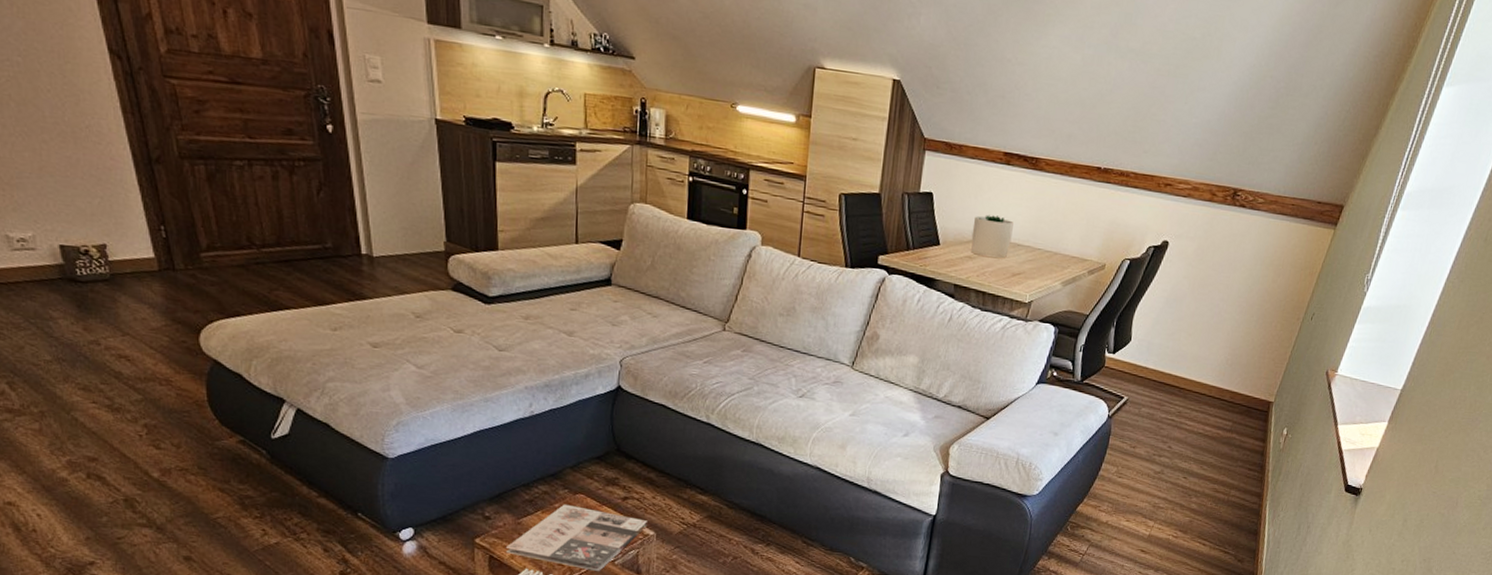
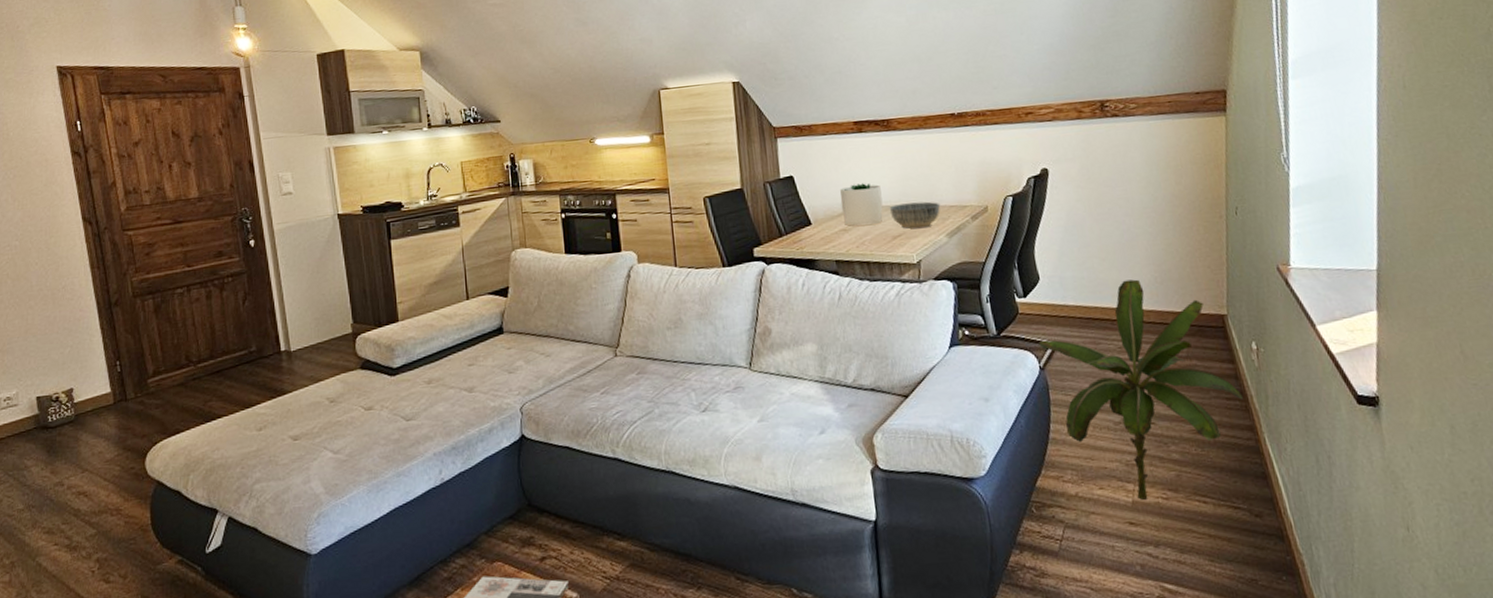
bowl: none [1015,243,1064,272] -> present [889,201,941,229]
plant: none [1113,356,1262,535] -> present [1038,279,1244,500]

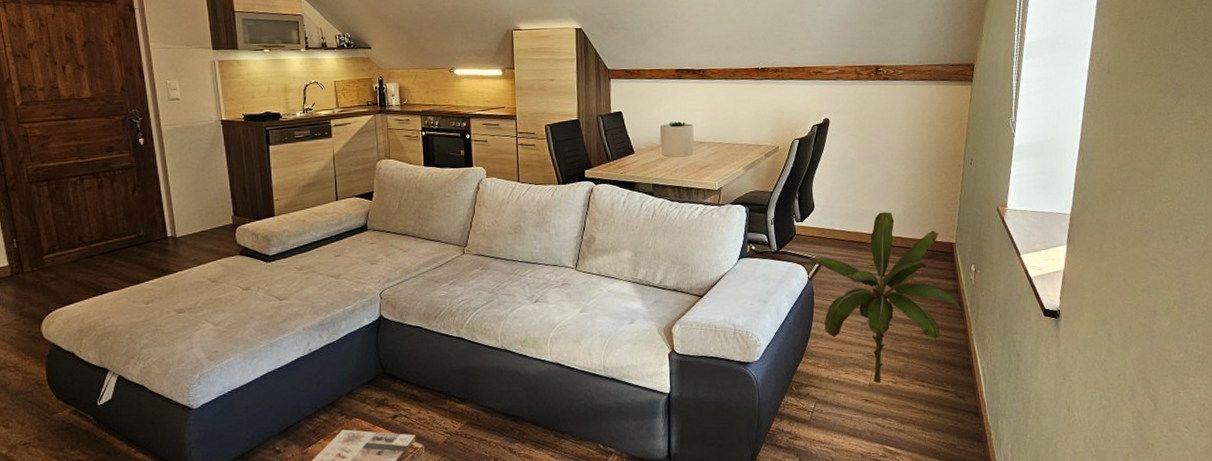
bowl: present [889,201,941,229] -> none [699,140,741,162]

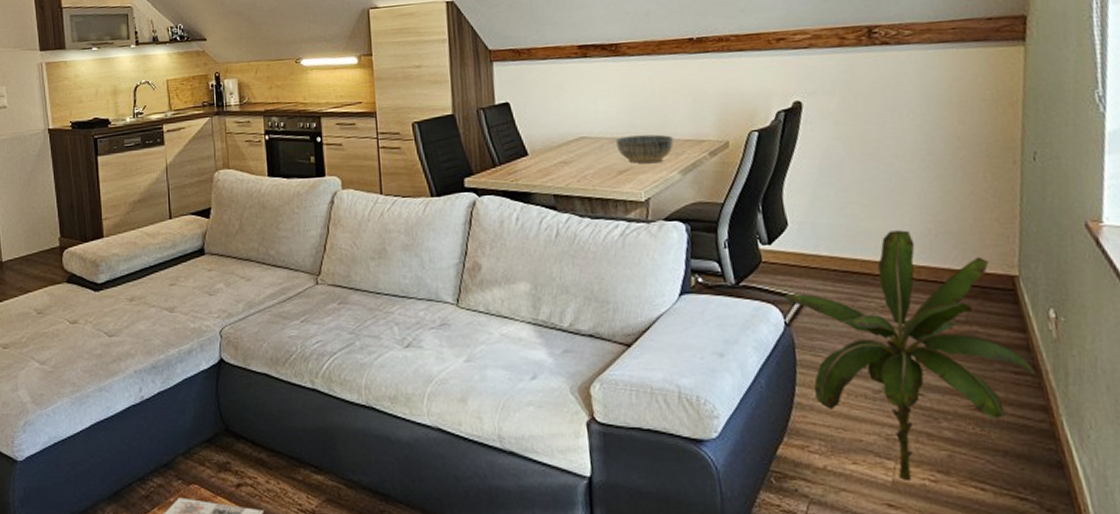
planter: present [659,121,694,158] -> none [560,112,608,160]
bowl: none [699,140,741,162] -> present [615,134,674,164]

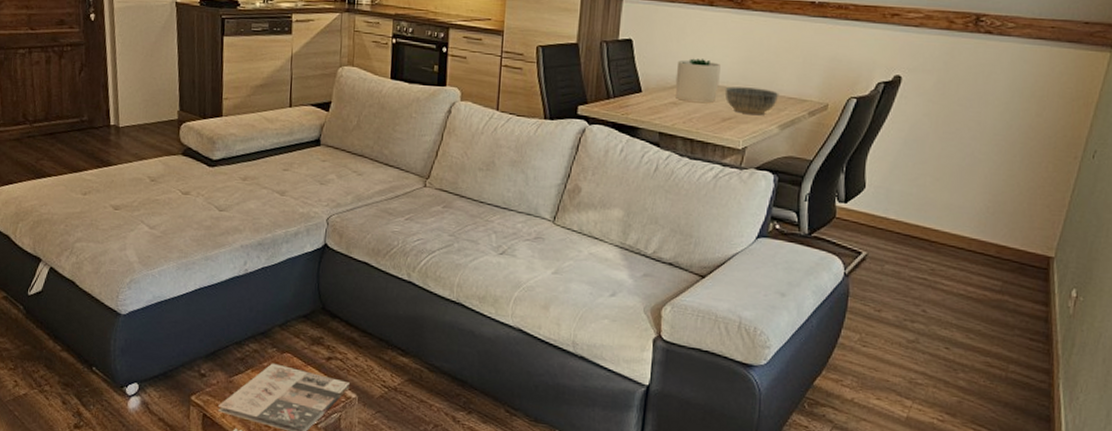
planter: none [560,112,608,160] -> present [675,58,721,104]
plant: present [784,230,1037,480] -> none [849,204,1048,418]

